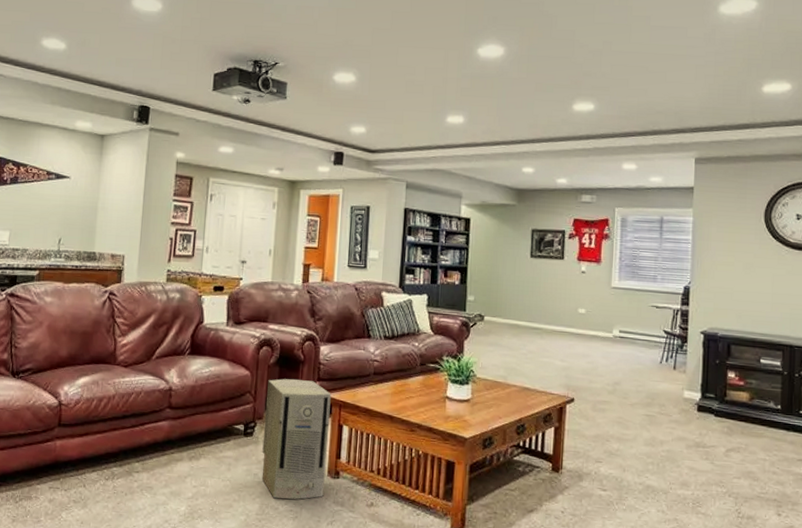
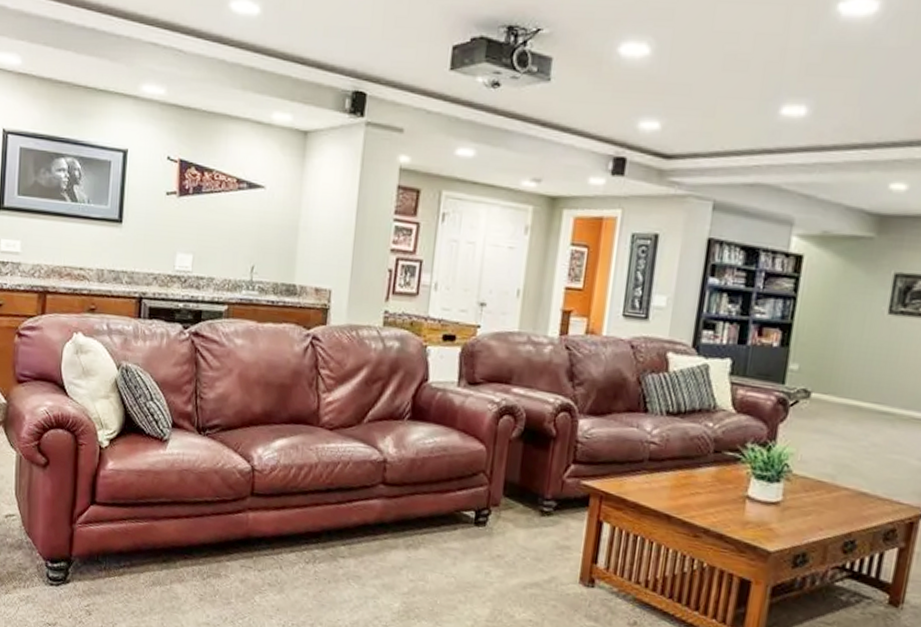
air purifier: present [261,378,331,500] -> none [494,457,590,609]

